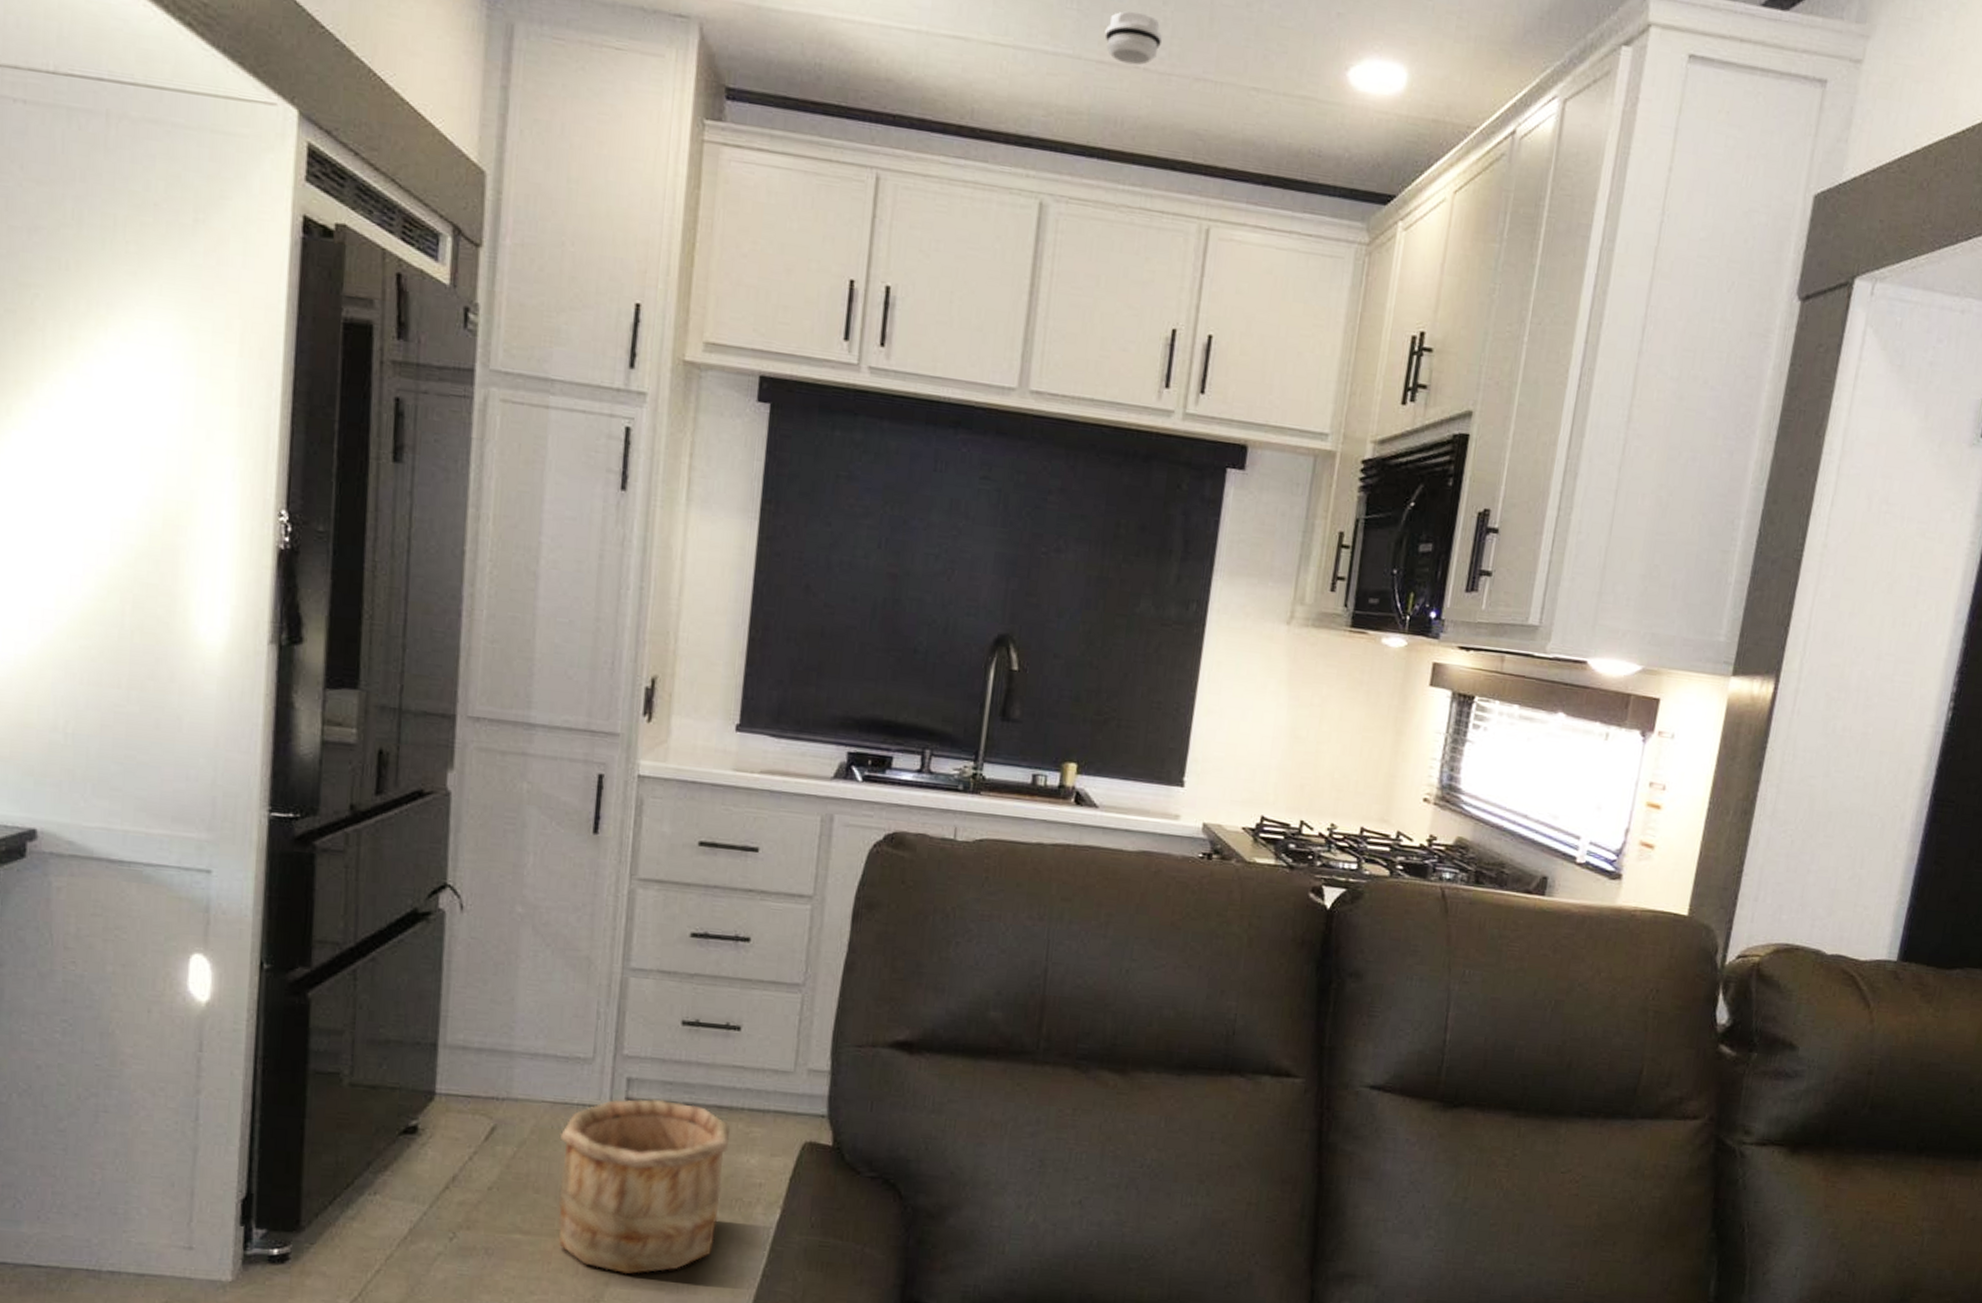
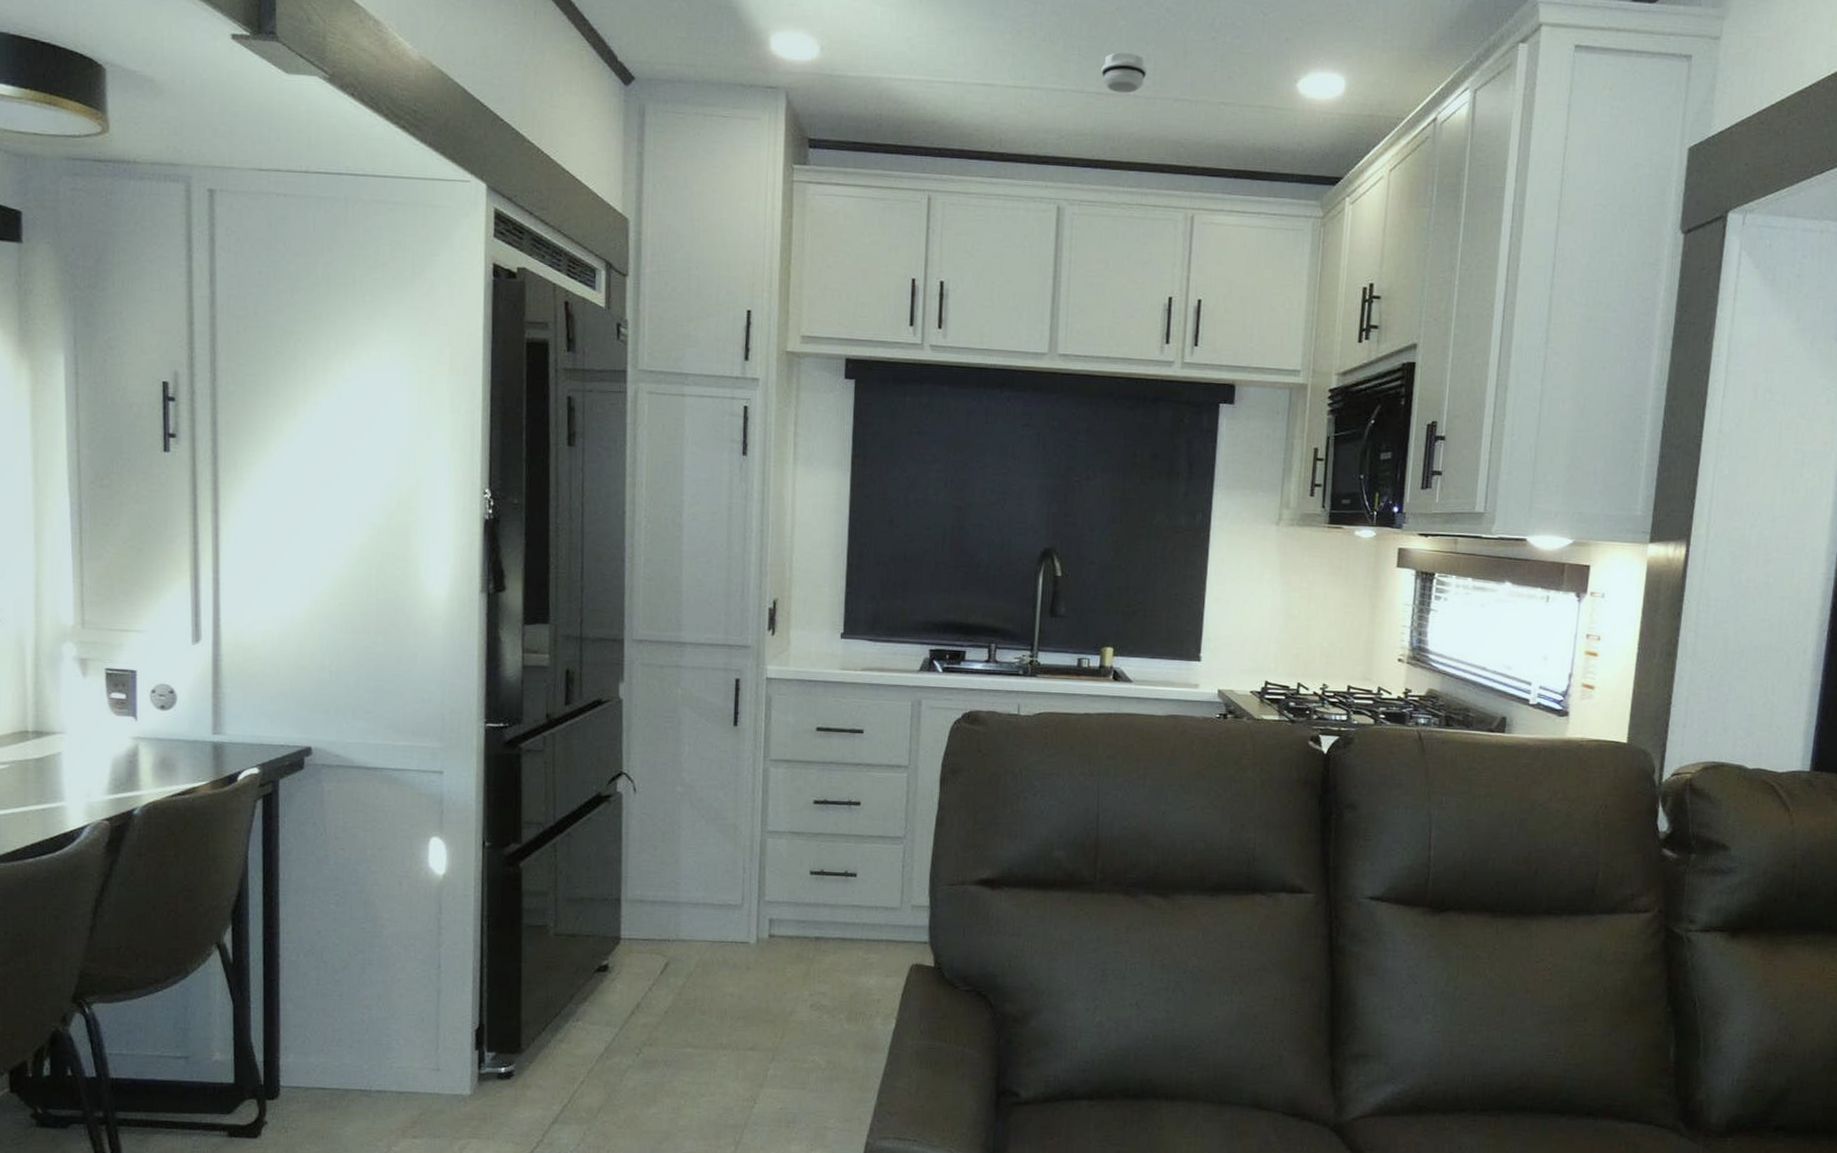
wooden bucket: present [558,1099,731,1275] -> none [718,935,853,1078]

